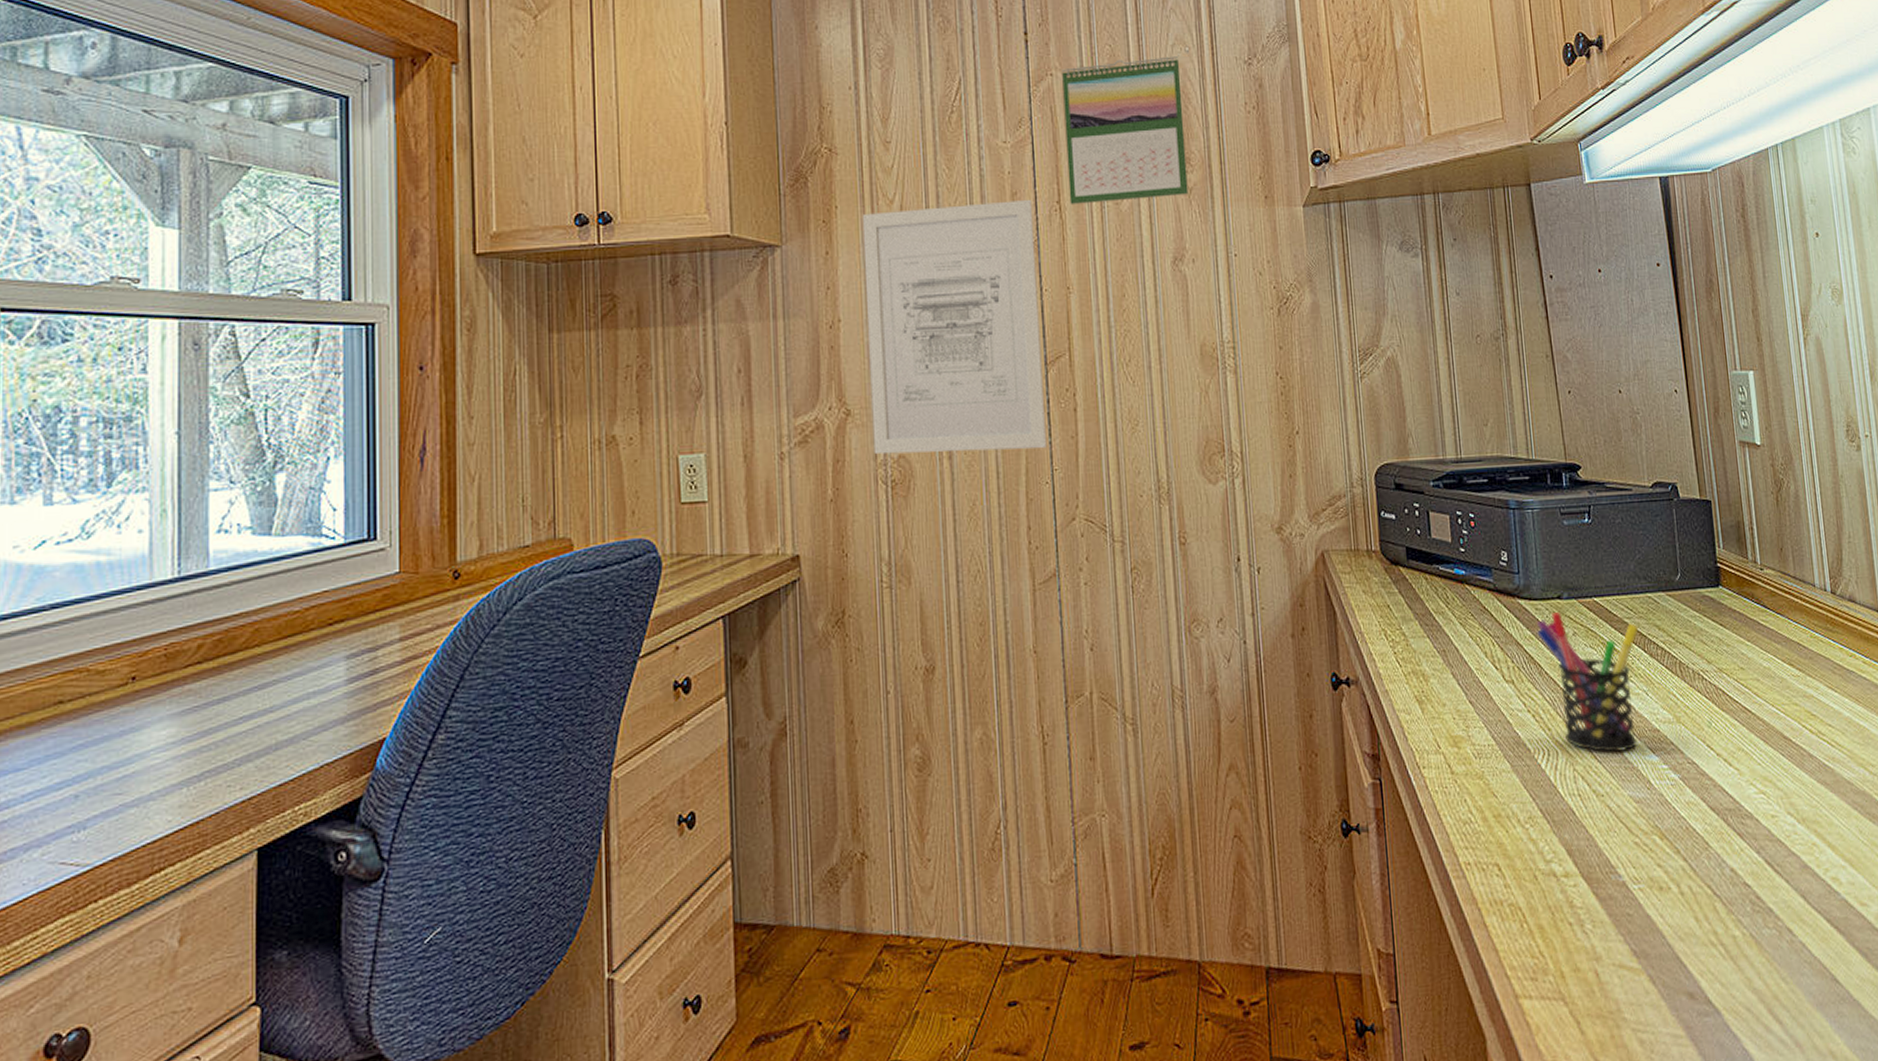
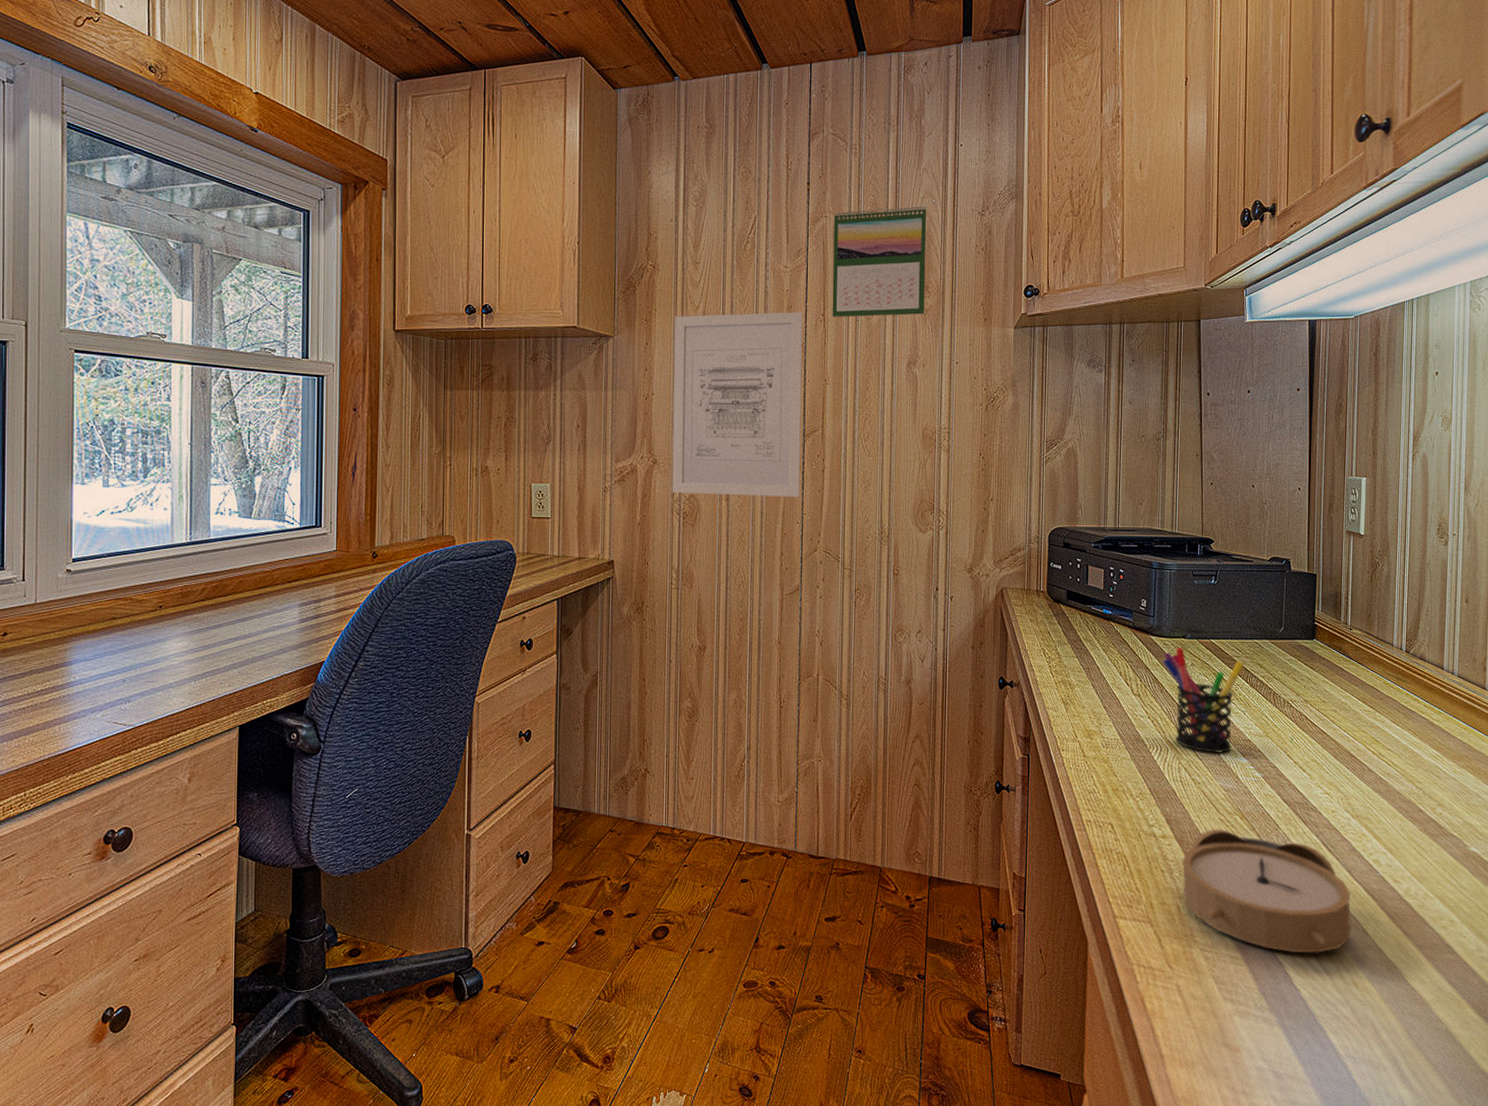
alarm clock: none [1593,856,1819,1020] -> present [1182,829,1352,953]

